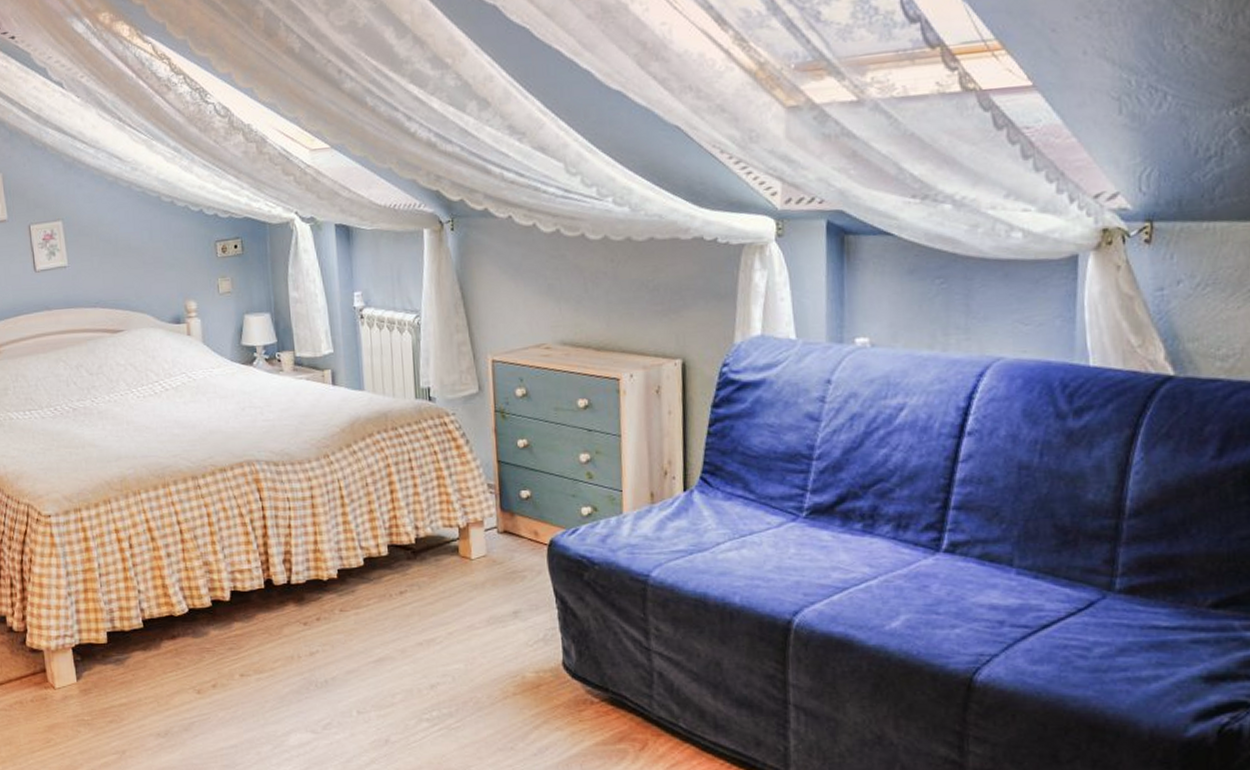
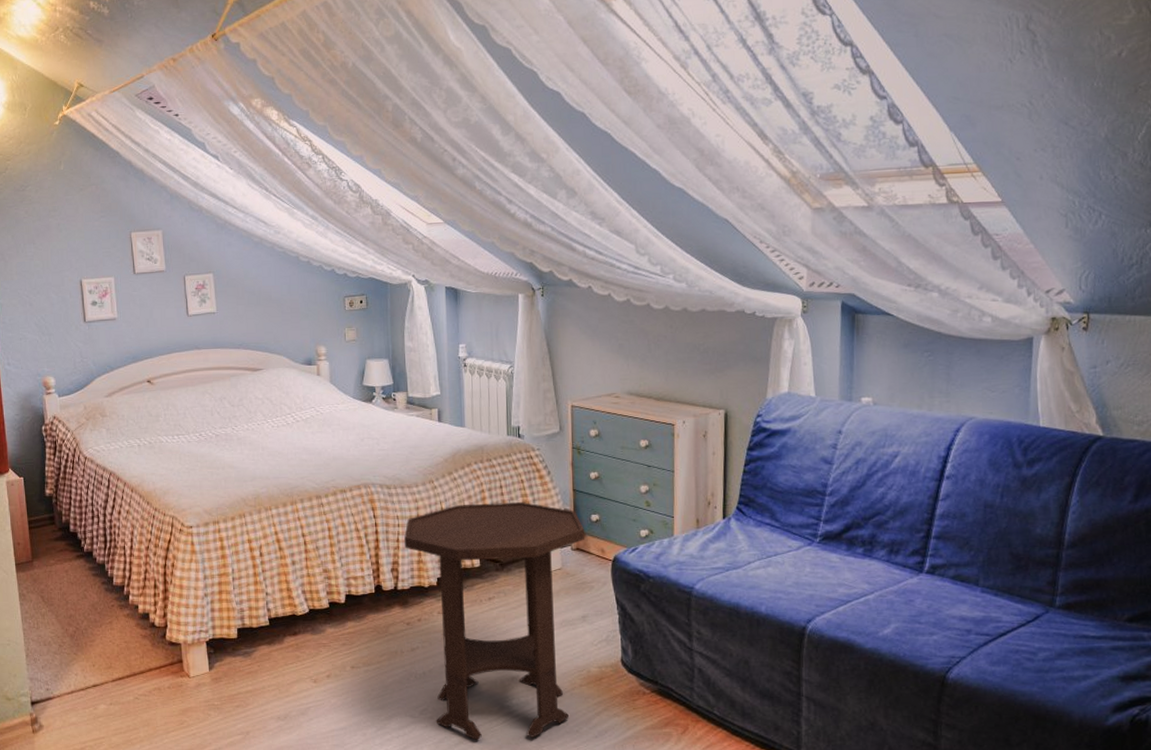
side table: none [297,477,514,759] -> present [404,502,585,740]

